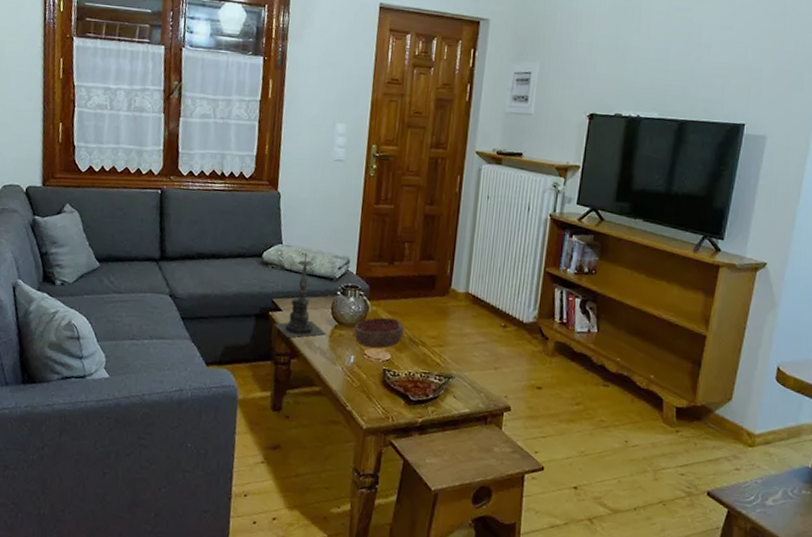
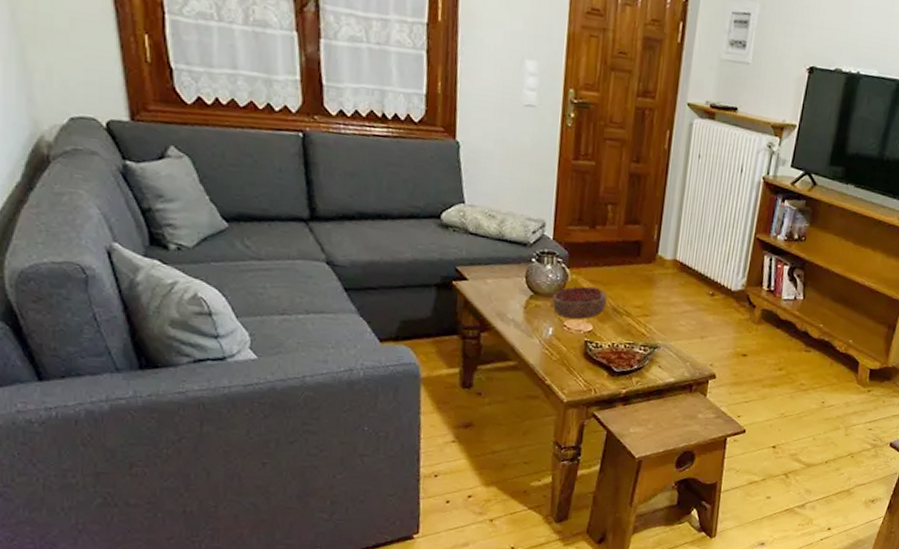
candle holder: present [274,251,326,338] -> none [459,212,520,310]

